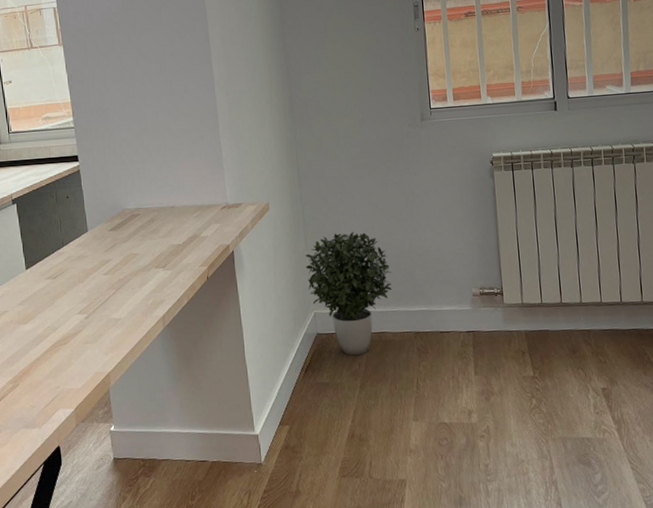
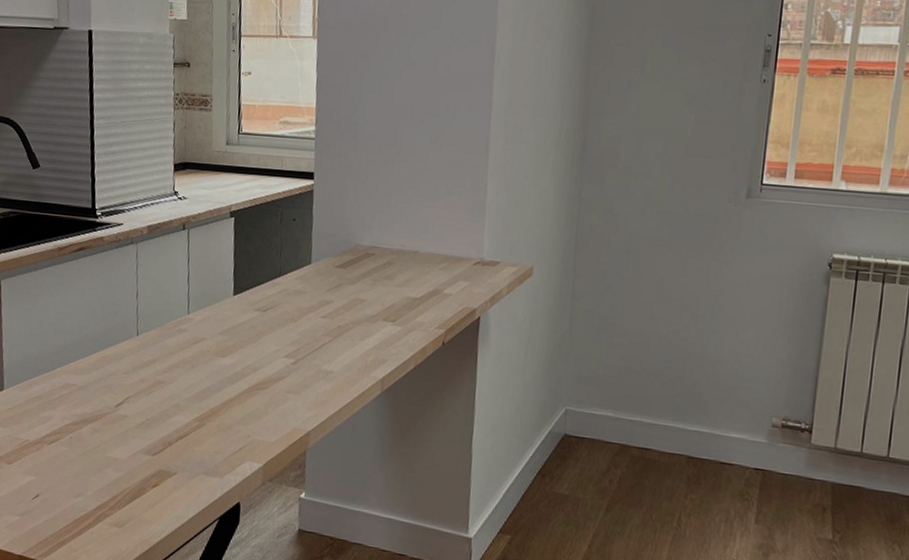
potted plant: present [305,232,393,356] -> none [564,318,673,471]

